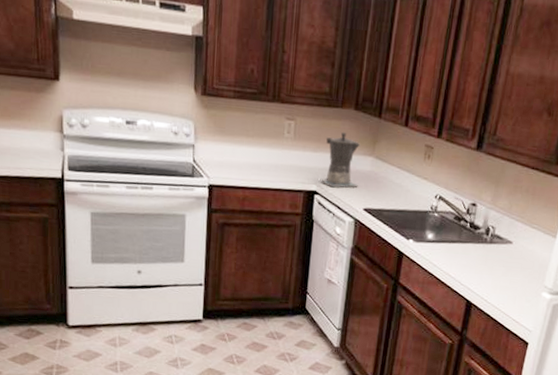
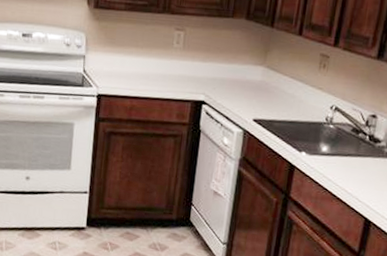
coffee maker: present [321,132,361,188] -> none [209,41,252,99]

